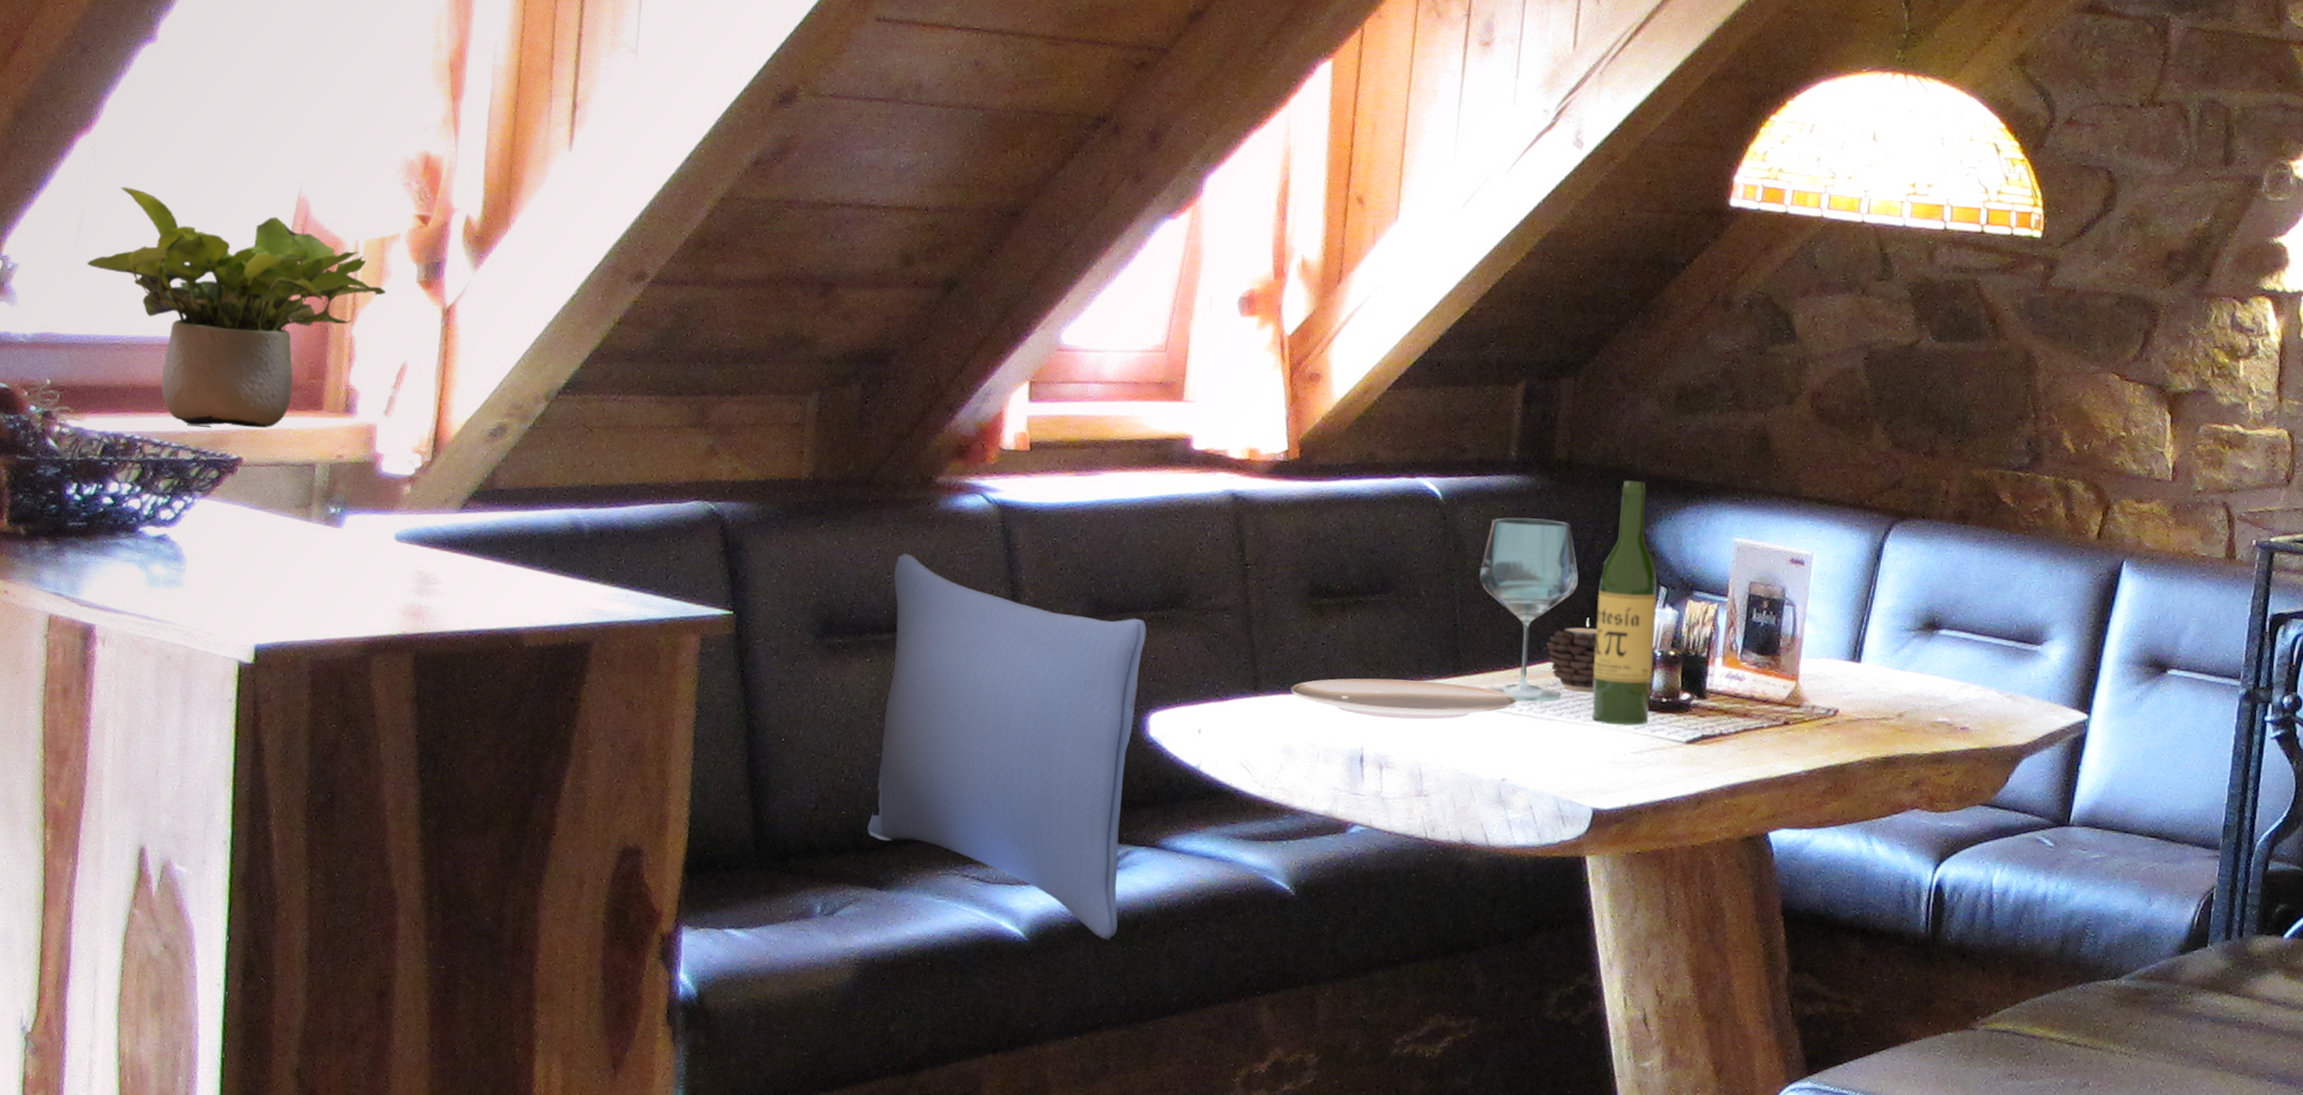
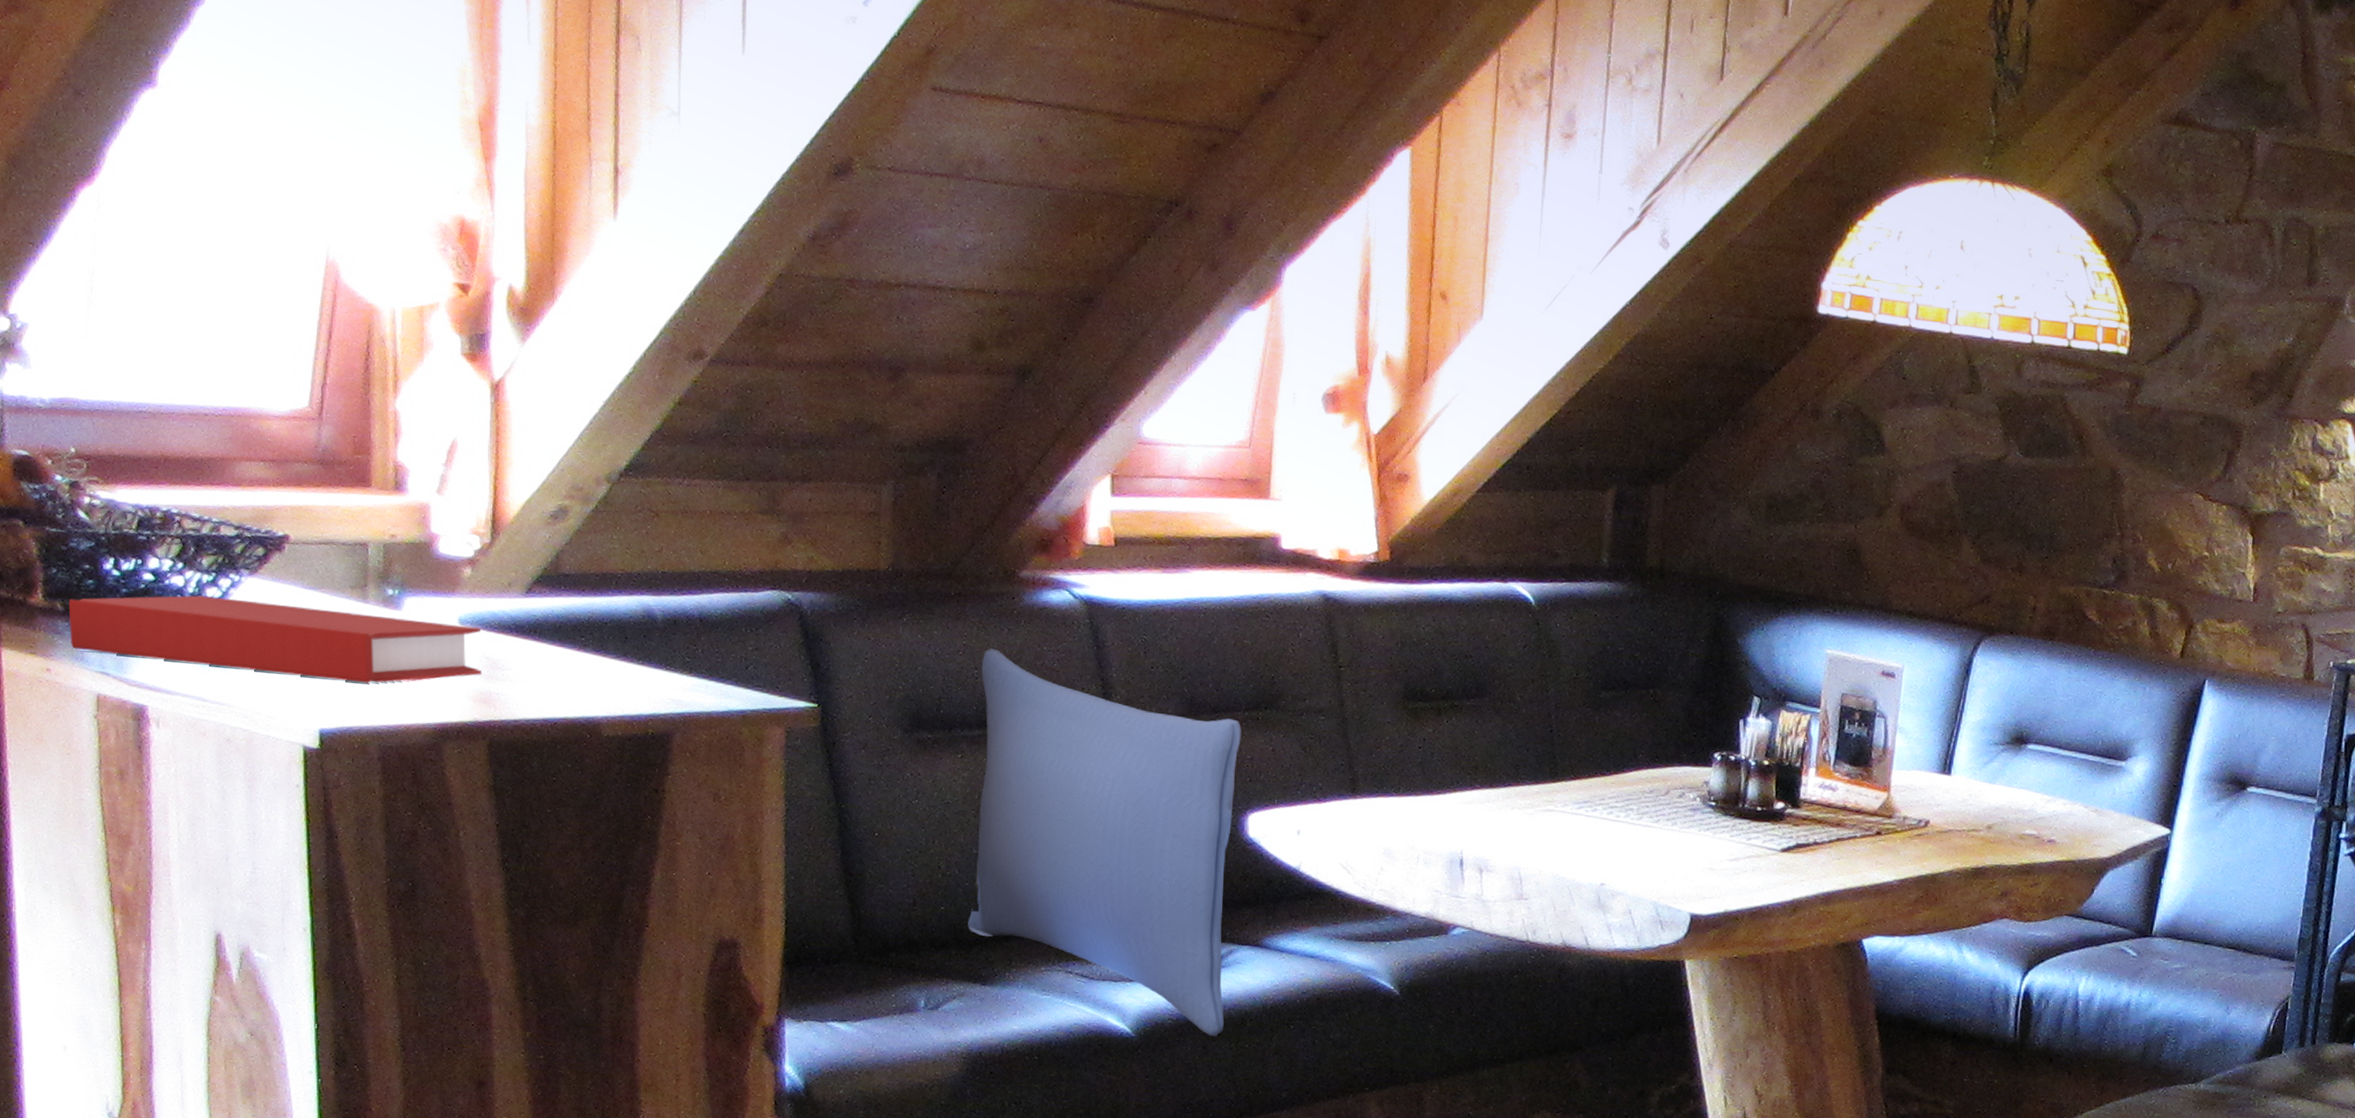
book: none [29,517,416,599] -> present [68,595,482,684]
potted plant: present [87,187,386,429] -> none [103,243,428,505]
plate: present [1290,678,1517,720] -> none [1387,782,1614,825]
wine glass: present [1479,517,1578,702] -> none [1573,624,1672,809]
candle: present [1546,617,1597,693] -> none [1642,726,1692,801]
wine bottle: present [1592,480,1658,726] -> none [1688,589,1751,834]

